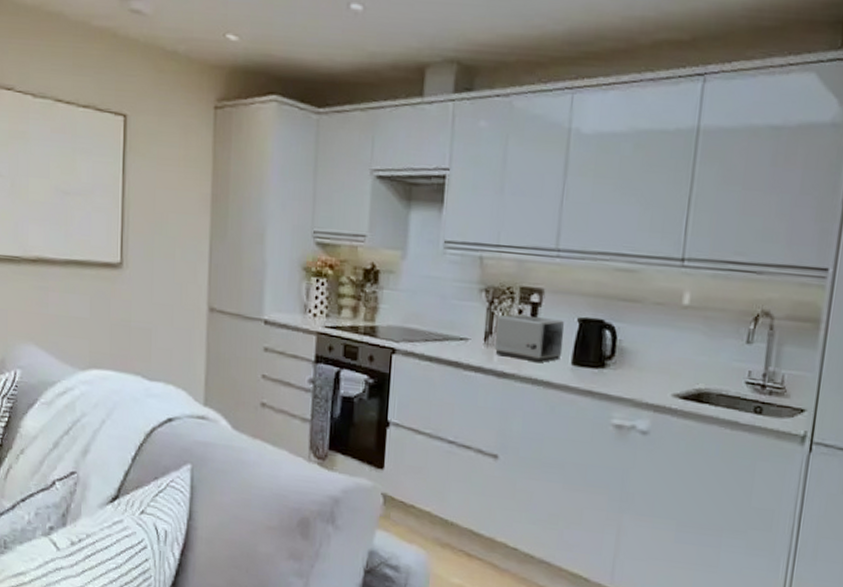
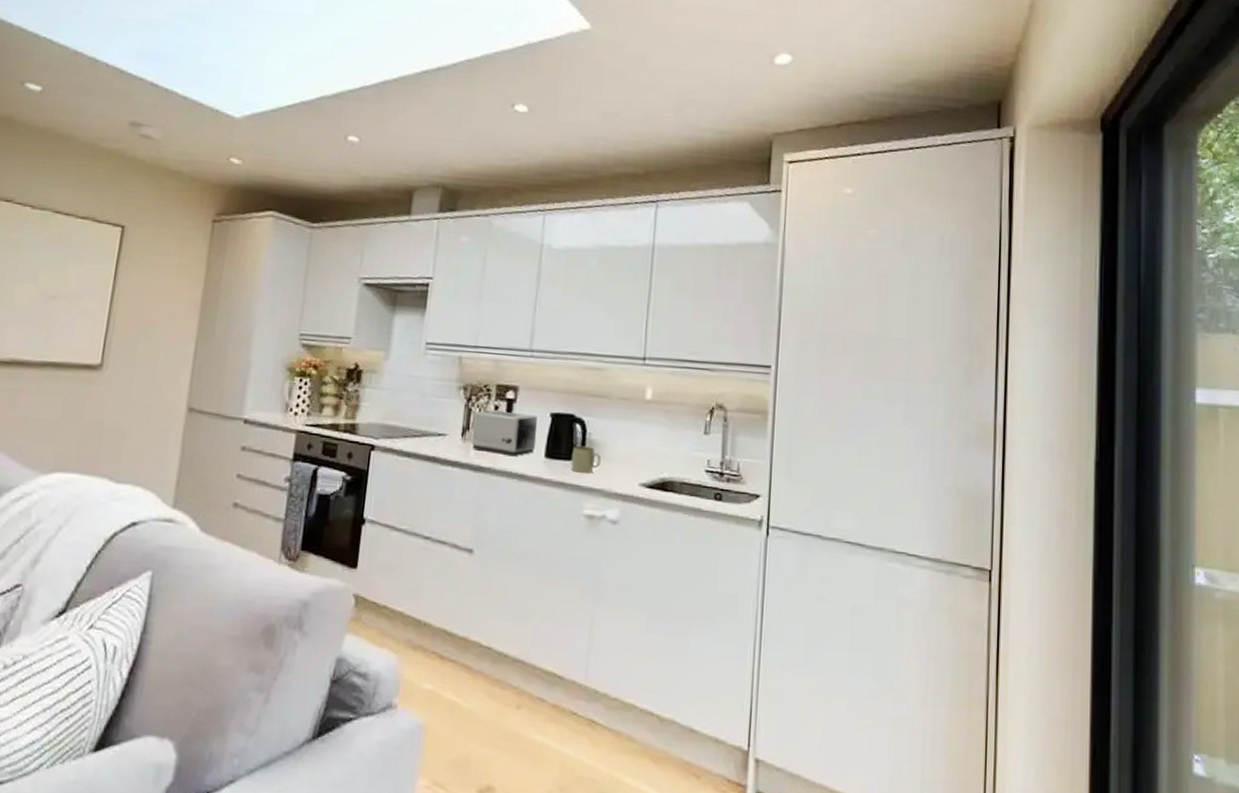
mug: none [599,353,633,383] -> present [571,445,602,474]

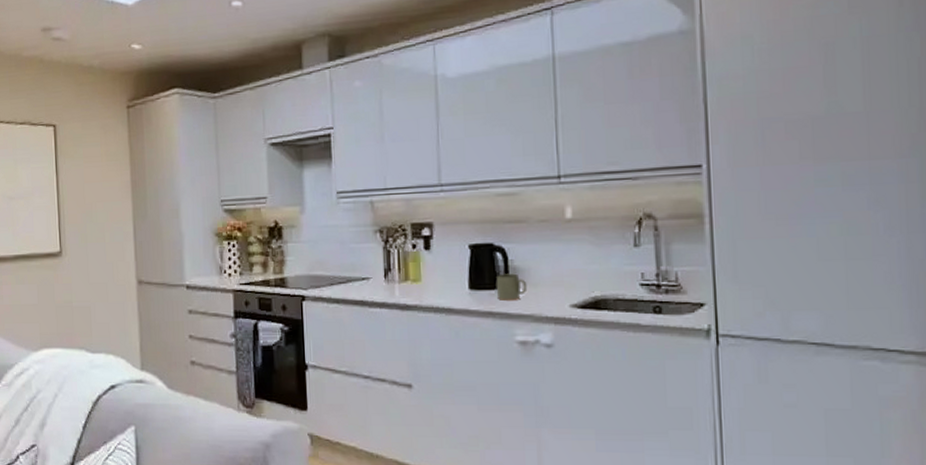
toaster: present [472,410,537,457] -> none [393,248,459,292]

